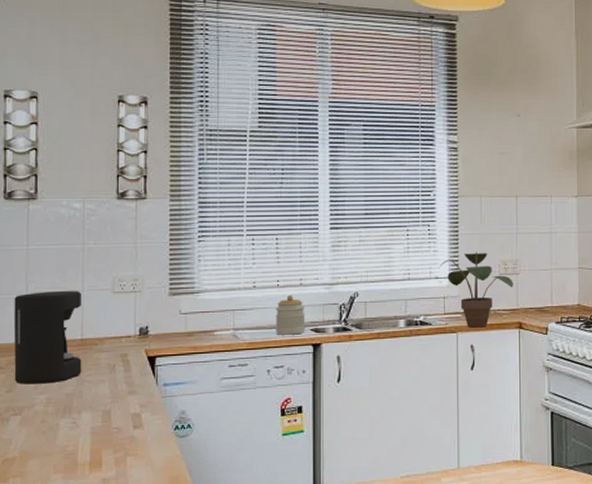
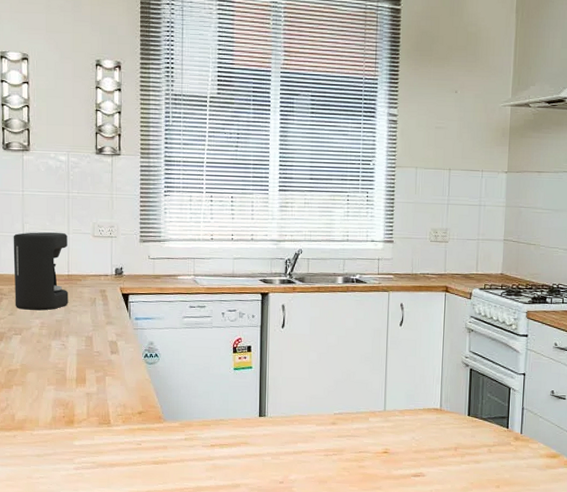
jar: present [276,295,306,335] -> none [230,249,256,284]
potted plant: present [439,252,513,328] -> none [375,219,442,289]

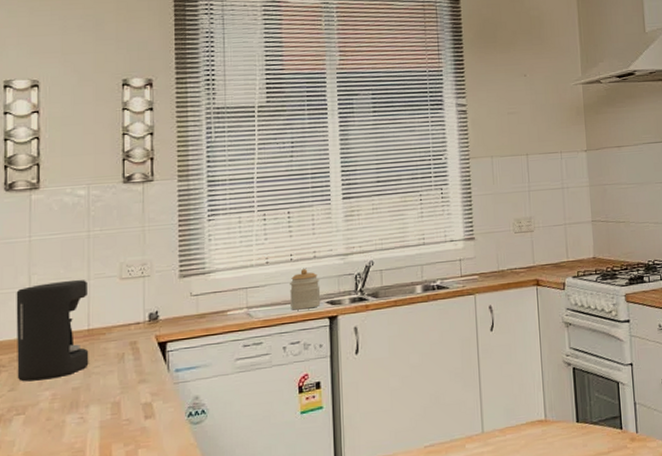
jar: none [230,249,256,284] -> present [290,269,321,310]

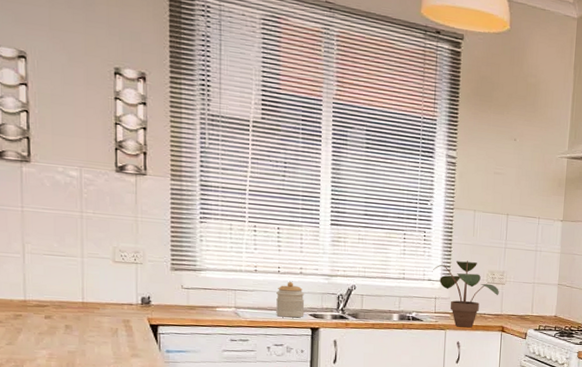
coffee maker: present [16,280,89,382] -> none [10,253,84,340]
potted plant: none [453,212,529,289] -> present [432,261,499,328]

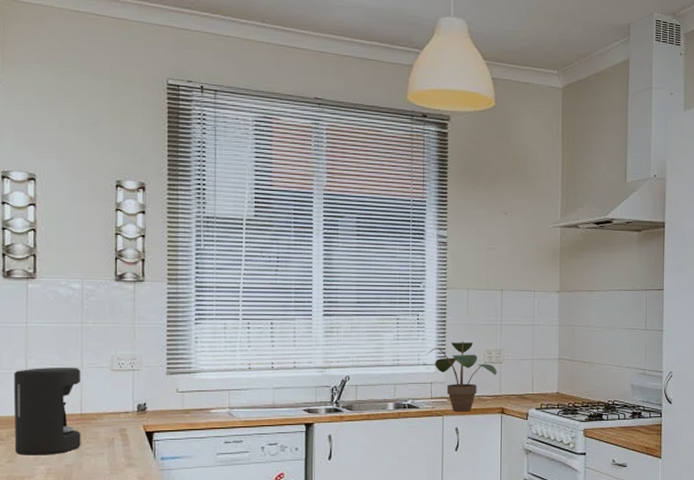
coffee maker: none [10,253,84,340] -> present [13,368,81,455]
jar: present [276,282,305,318] -> none [270,377,299,414]

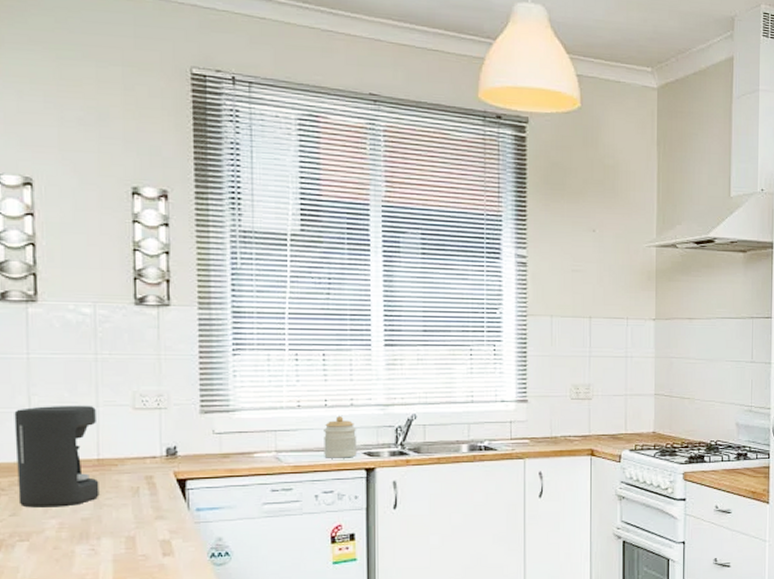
jar: none [270,377,299,414] -> present [324,416,358,458]
potted plant: present [427,341,497,412] -> none [505,375,585,454]

